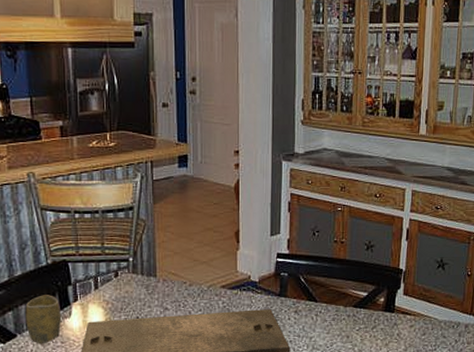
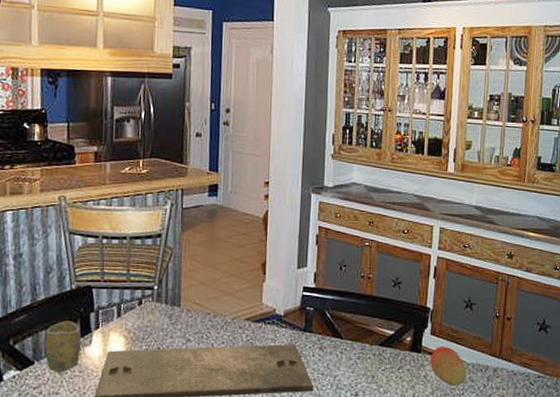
fruit: none [403,305,438,342] -> present [430,346,466,386]

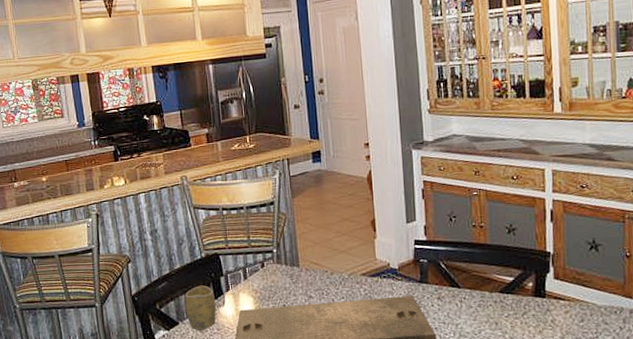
fruit: present [430,346,466,386] -> none [557,289,599,329]

